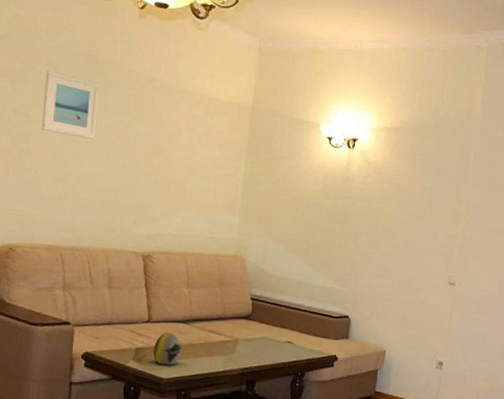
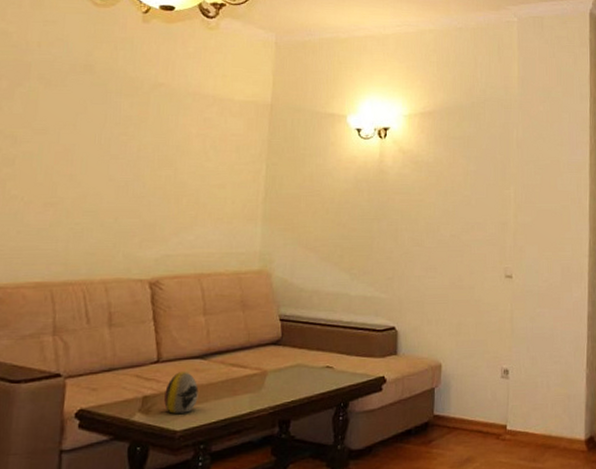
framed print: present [41,70,100,139] -> none [29,85,99,155]

